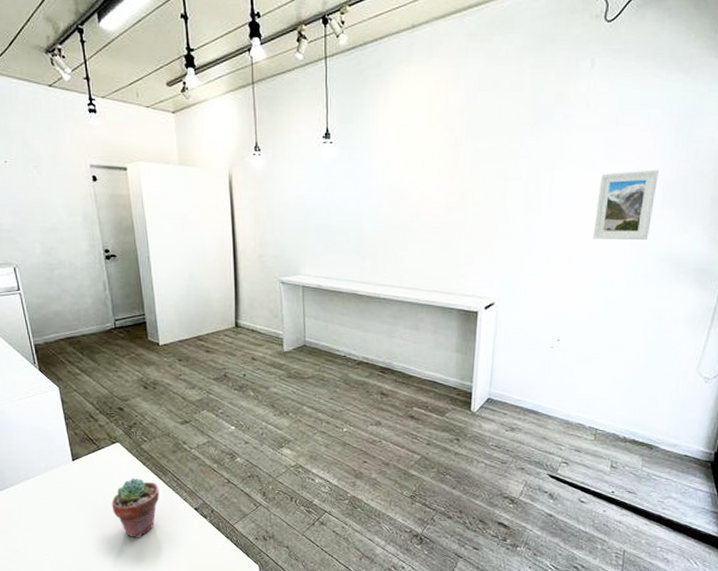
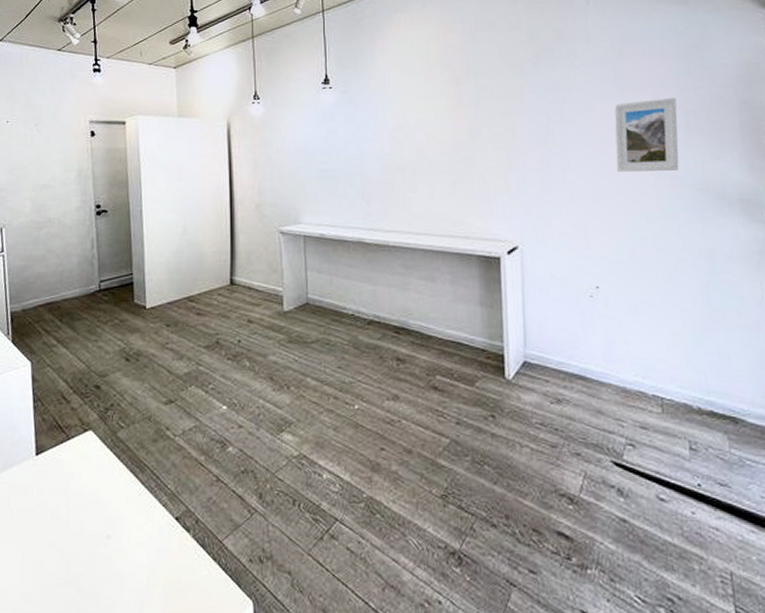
potted succulent: present [111,478,160,538] -> none [76,476,135,562]

